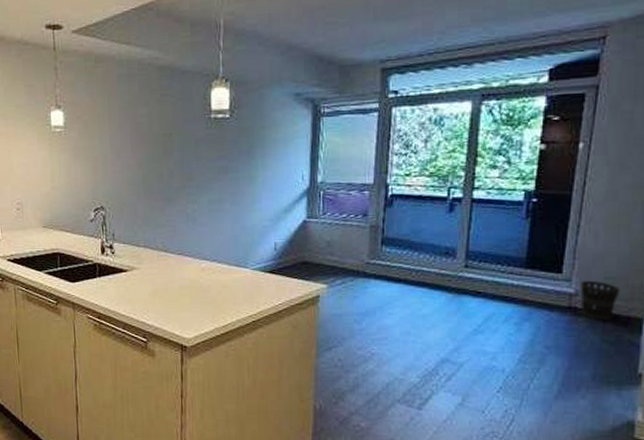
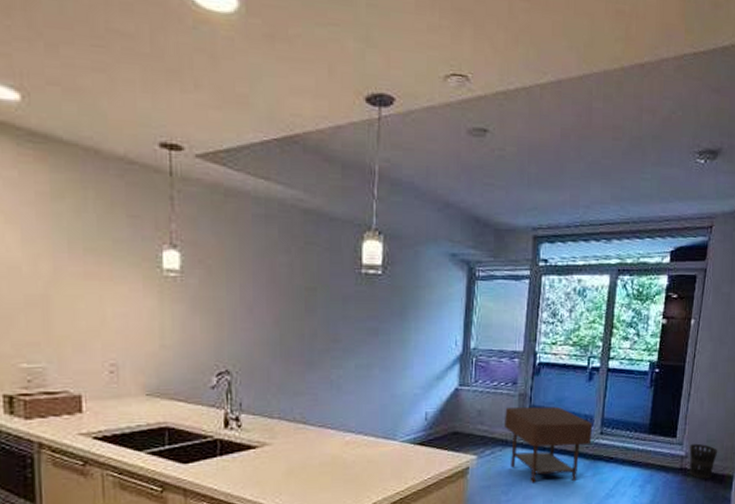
side table: none [354,238,456,315] -> present [503,406,593,483]

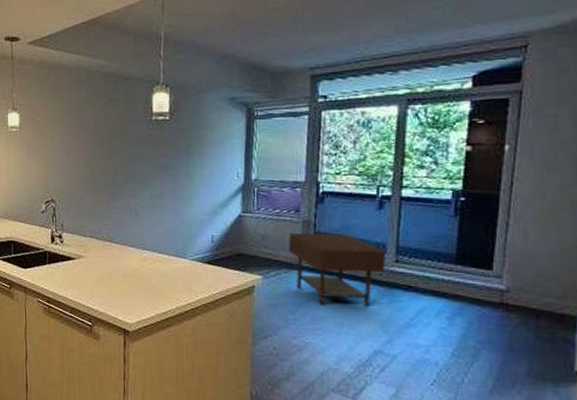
wastebasket: present [689,443,718,479] -> none [511,277,553,317]

